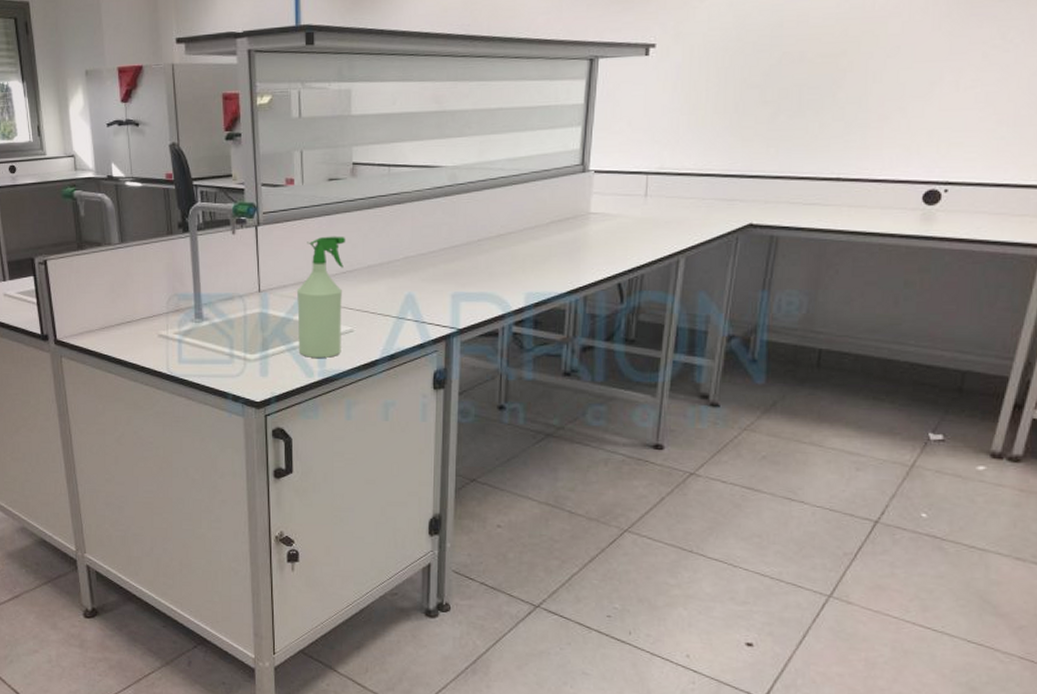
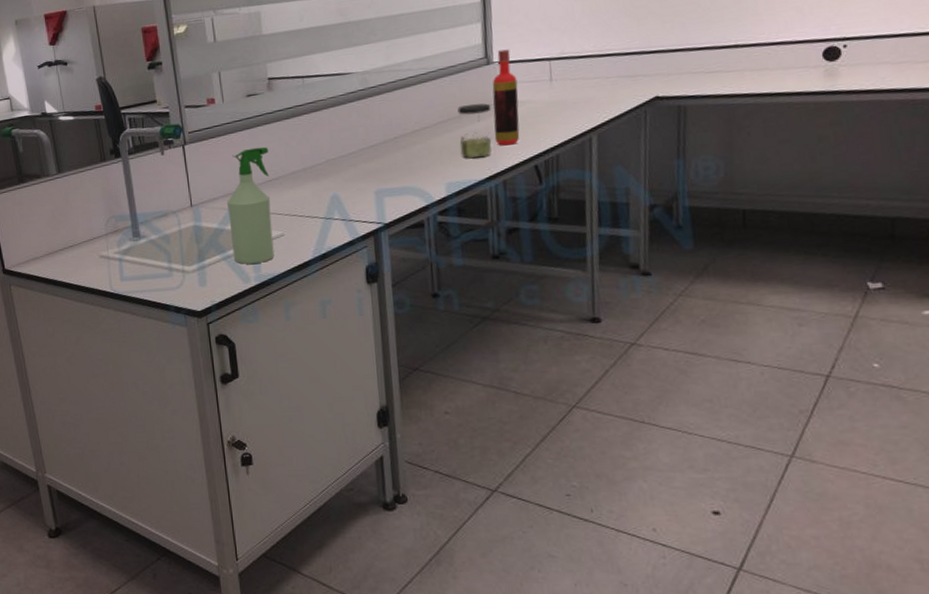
jar: none [544,213,581,269] -> present [457,103,492,158]
bottle: none [580,158,612,260] -> present [492,49,520,146]

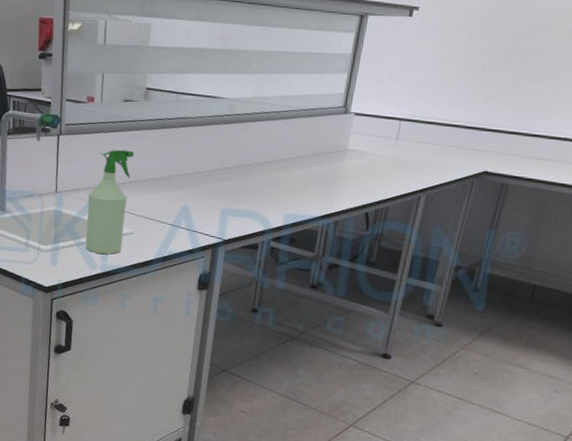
jar: present [457,103,492,158] -> none [303,147,340,196]
bottle: present [492,49,520,146] -> none [336,102,368,191]

